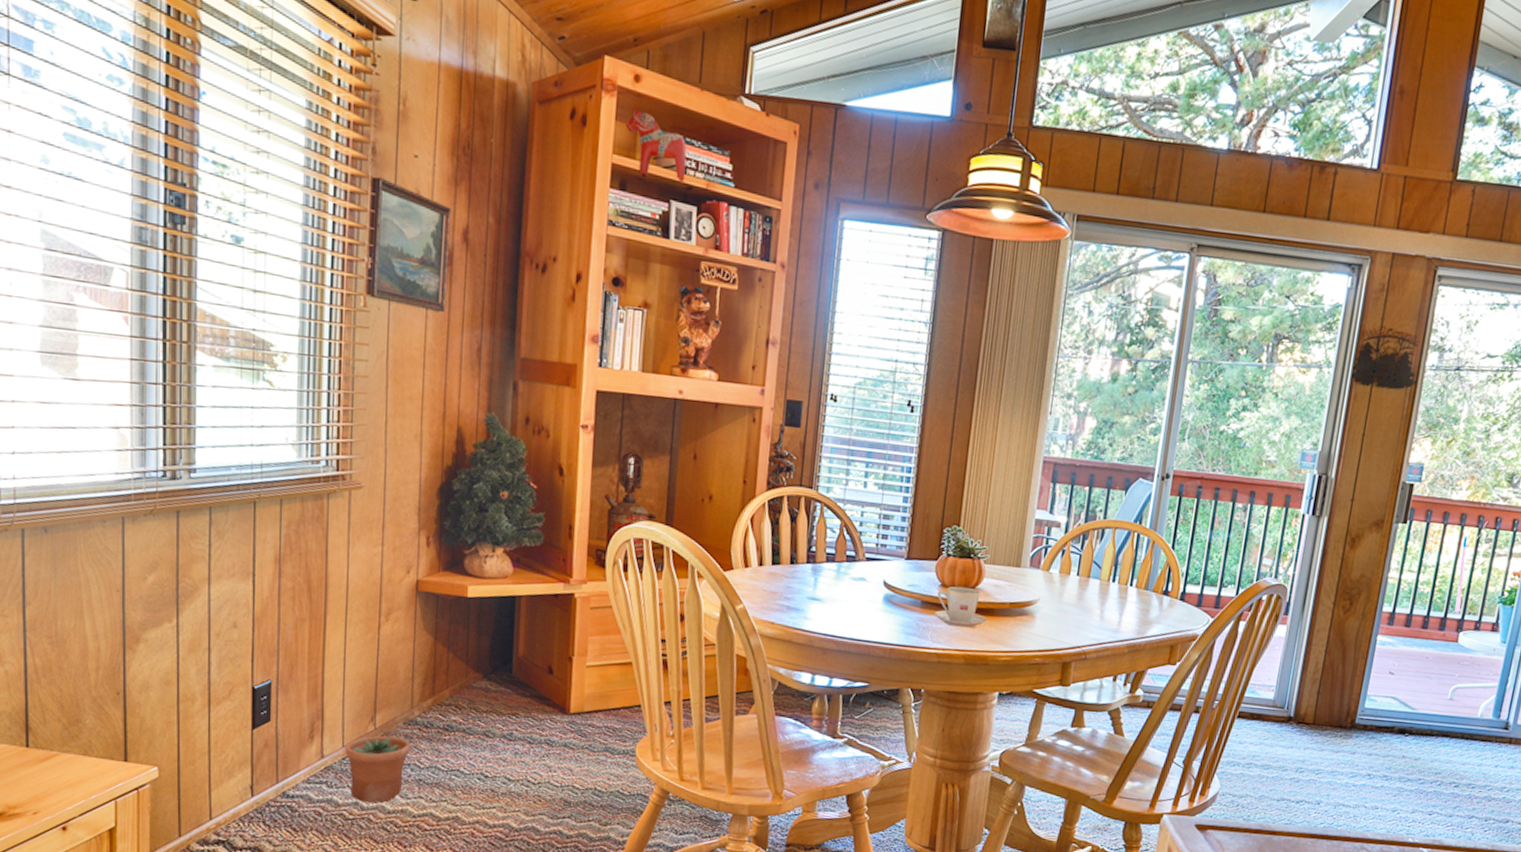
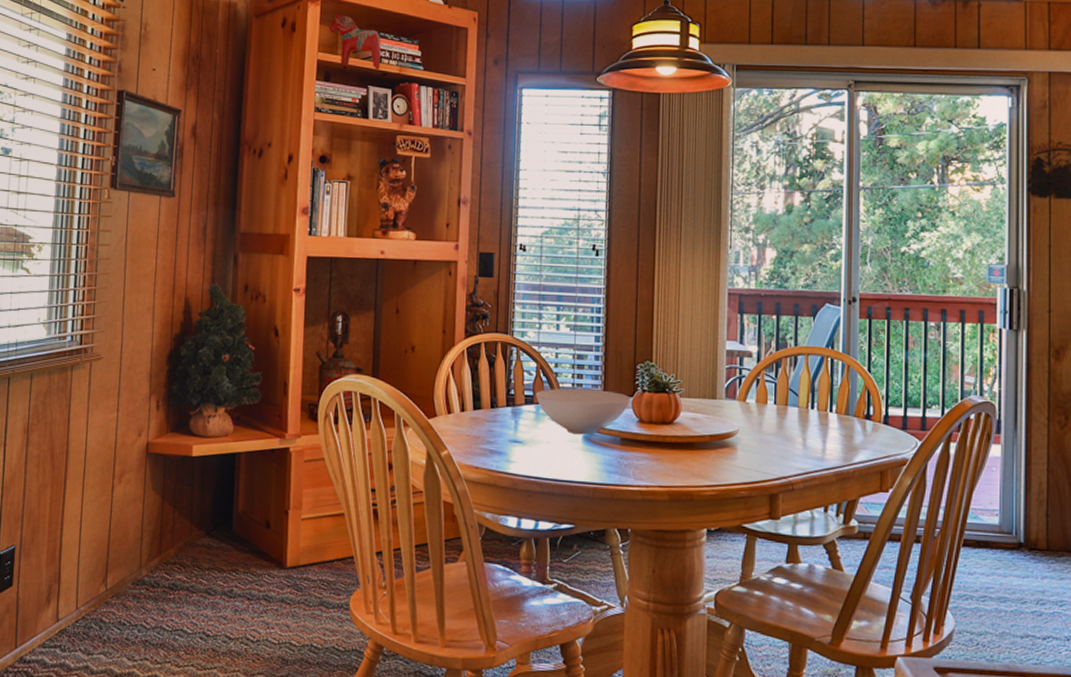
planter: present [345,735,410,803] -> none [78,596,138,666]
bowl: none [837,547,935,597] -> present [535,388,631,435]
teacup: present [934,586,988,628] -> none [634,421,689,463]

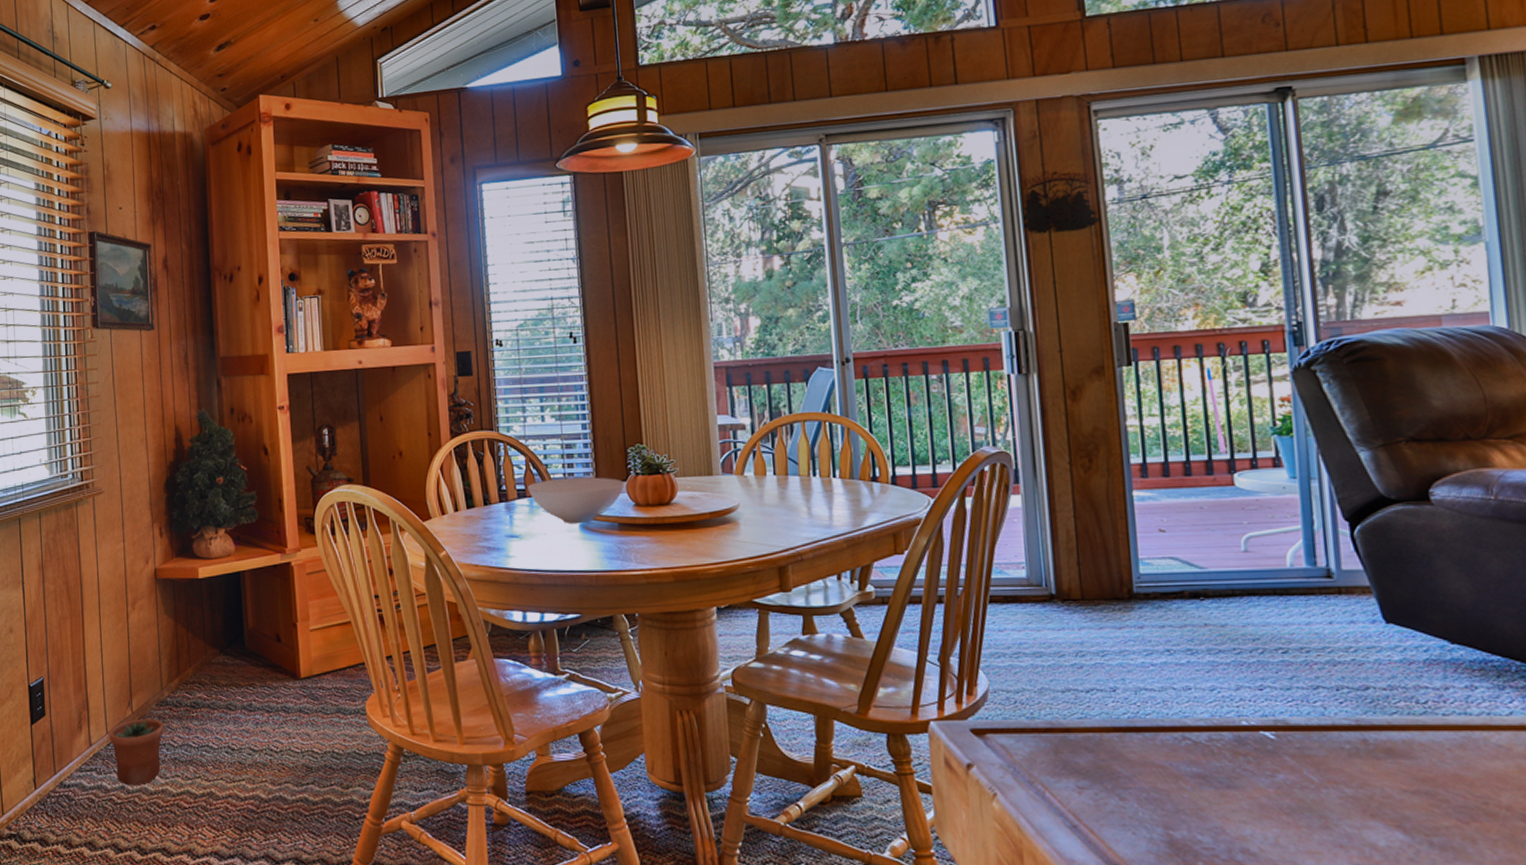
planter: none [78,596,138,666] -> present [109,719,164,786]
decorative figurine: present [328,12,381,69] -> none [283,130,338,185]

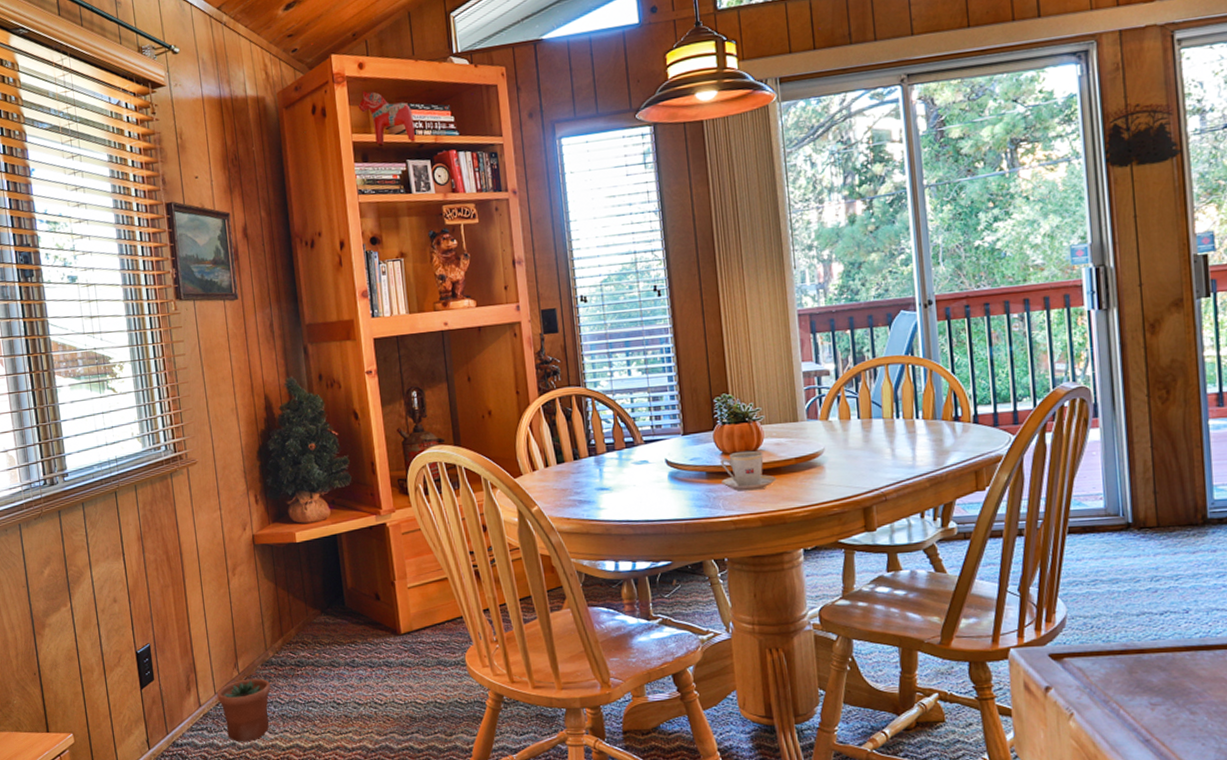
decorative figurine: none [283,130,338,185] -> present [358,90,416,146]
bowl: present [527,477,625,524] -> none [615,428,712,475]
teacup: none [632,503,690,545] -> present [719,450,777,491]

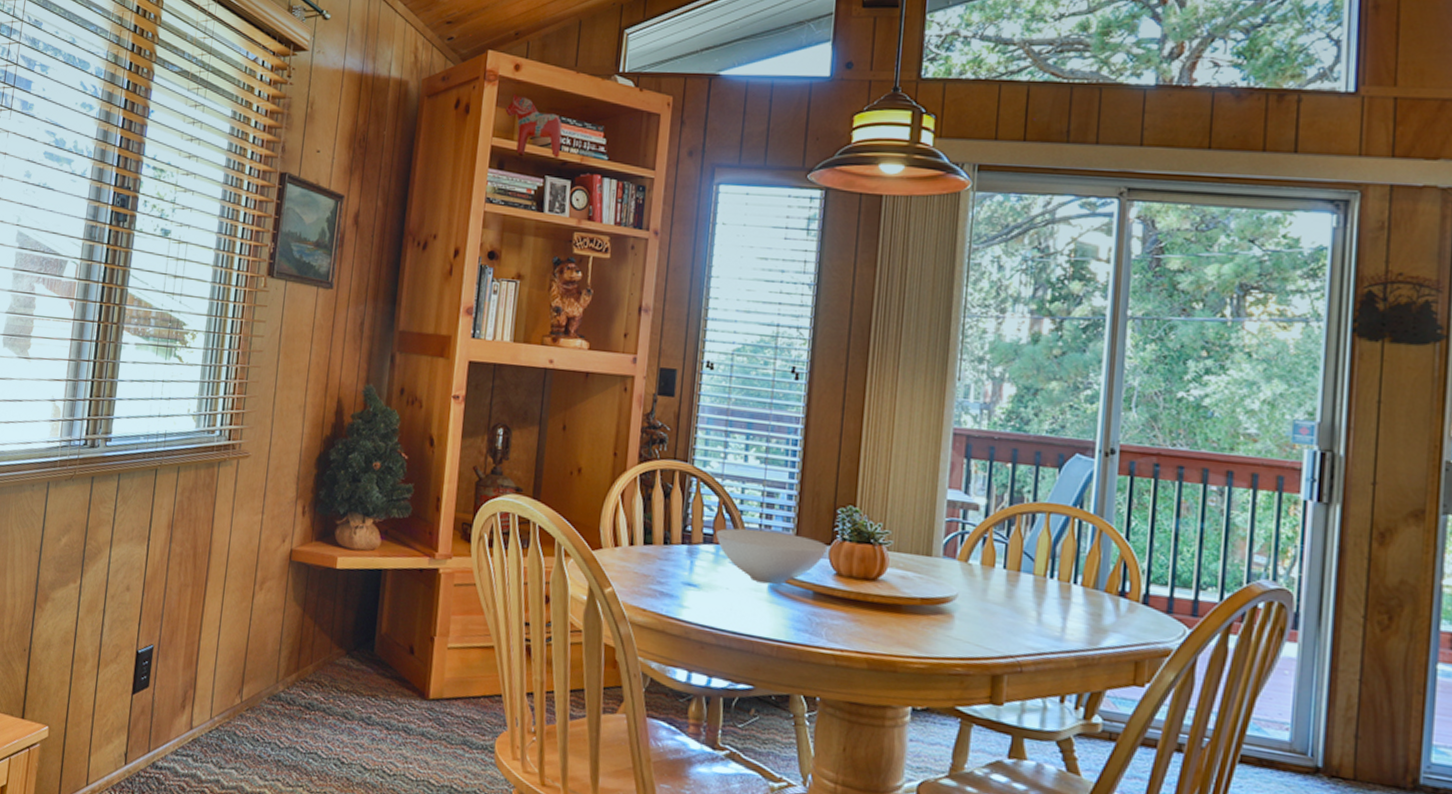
planter: present [217,678,271,742] -> none [212,709,273,782]
bowl: none [615,428,712,475] -> present [715,528,828,585]
teacup: present [719,450,777,491] -> none [829,576,895,626]

